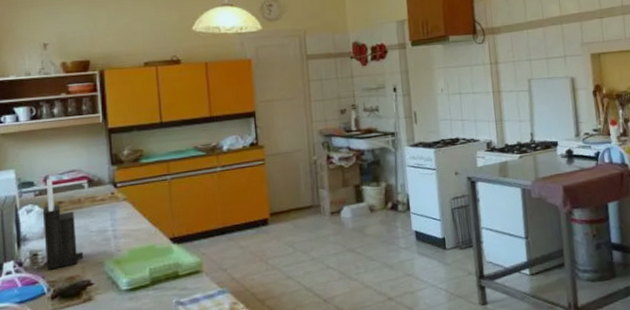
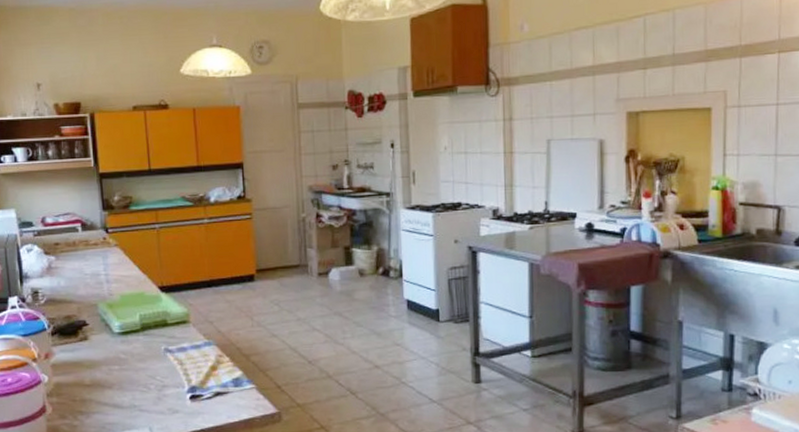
knife block: present [42,178,84,270] -> none [41,220,79,308]

